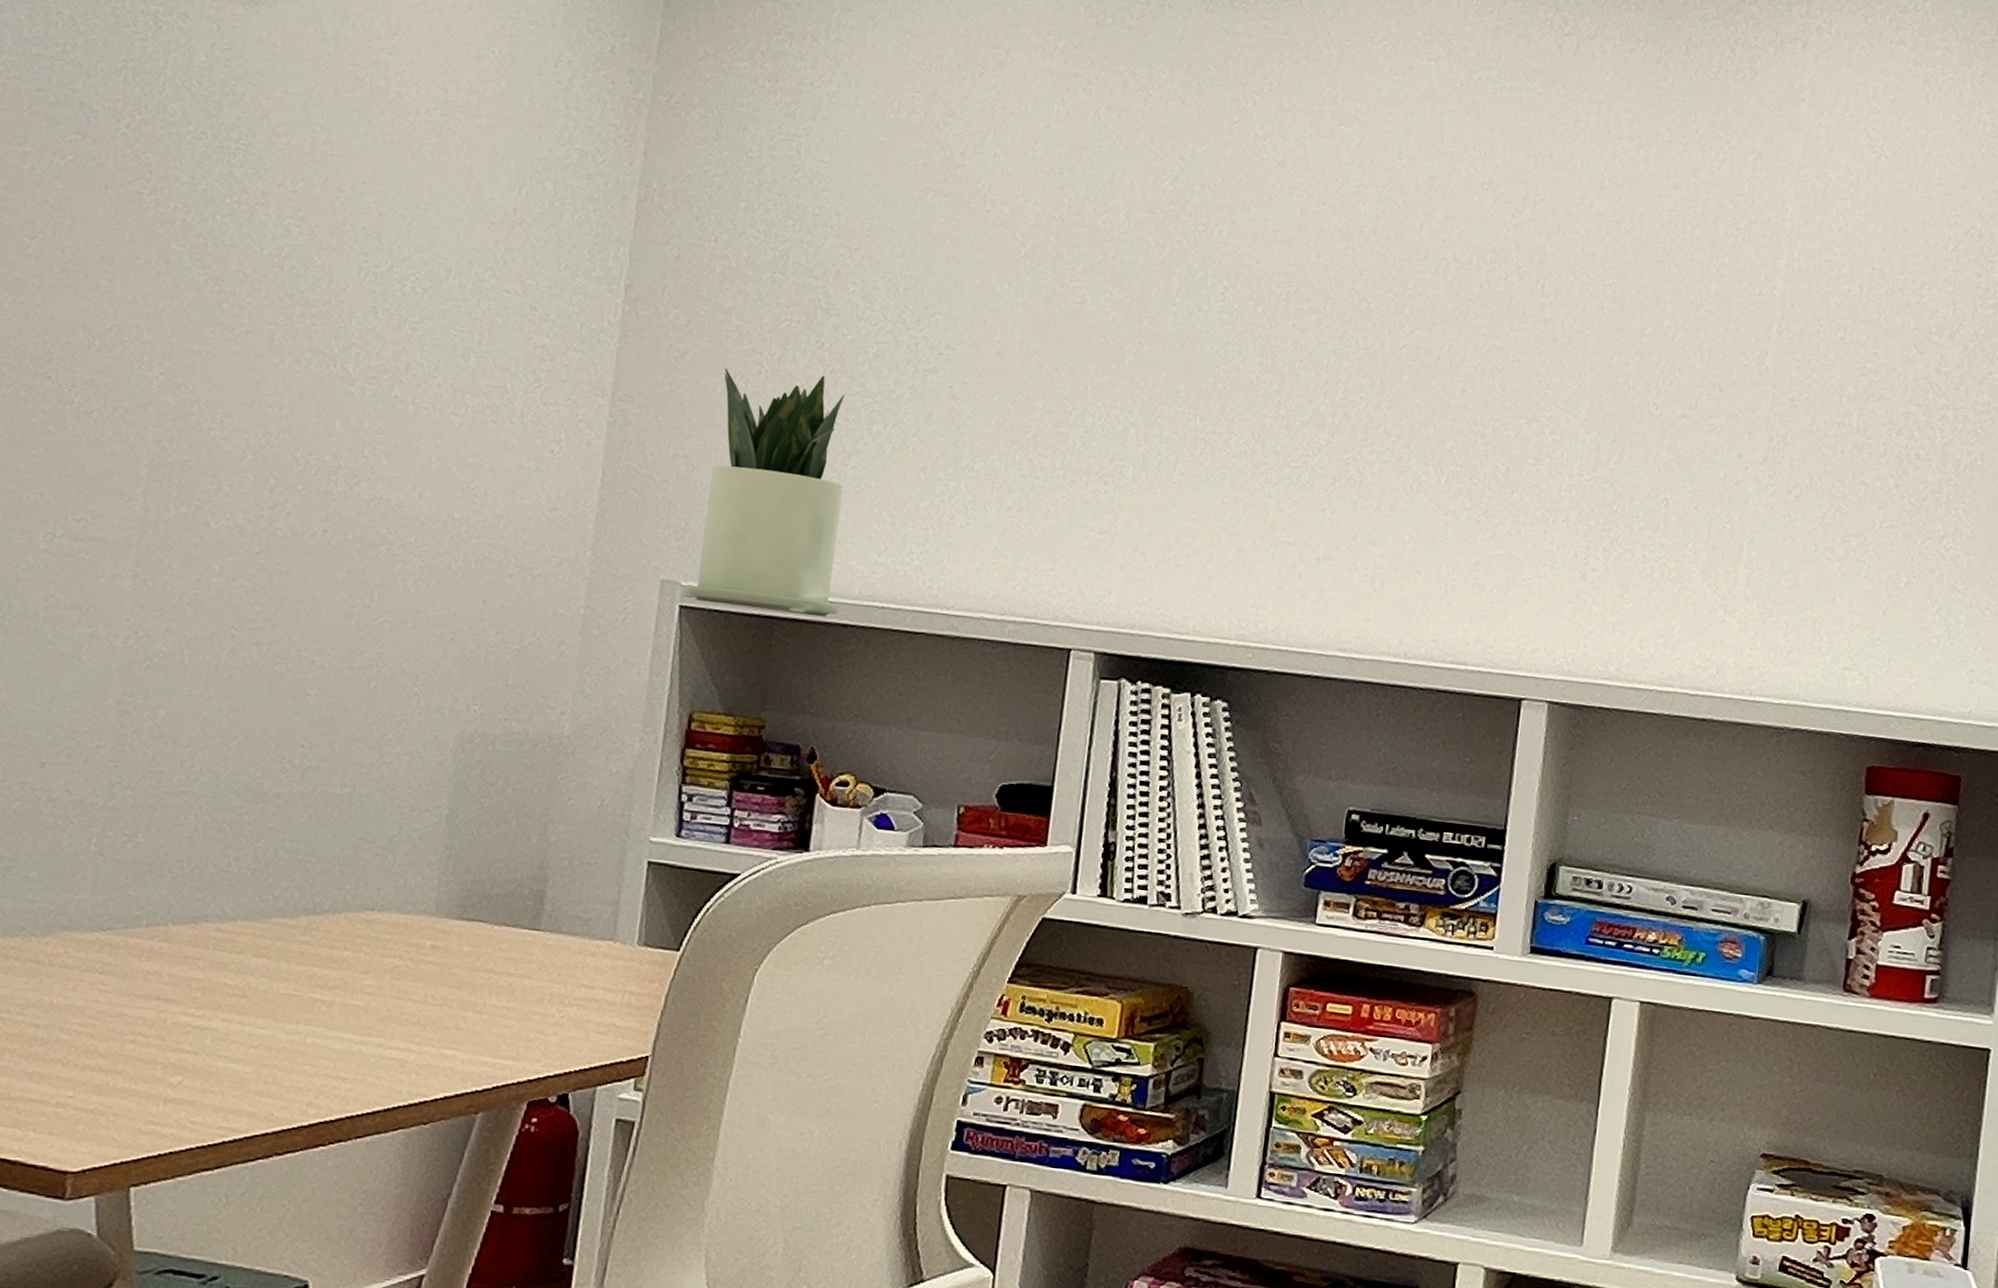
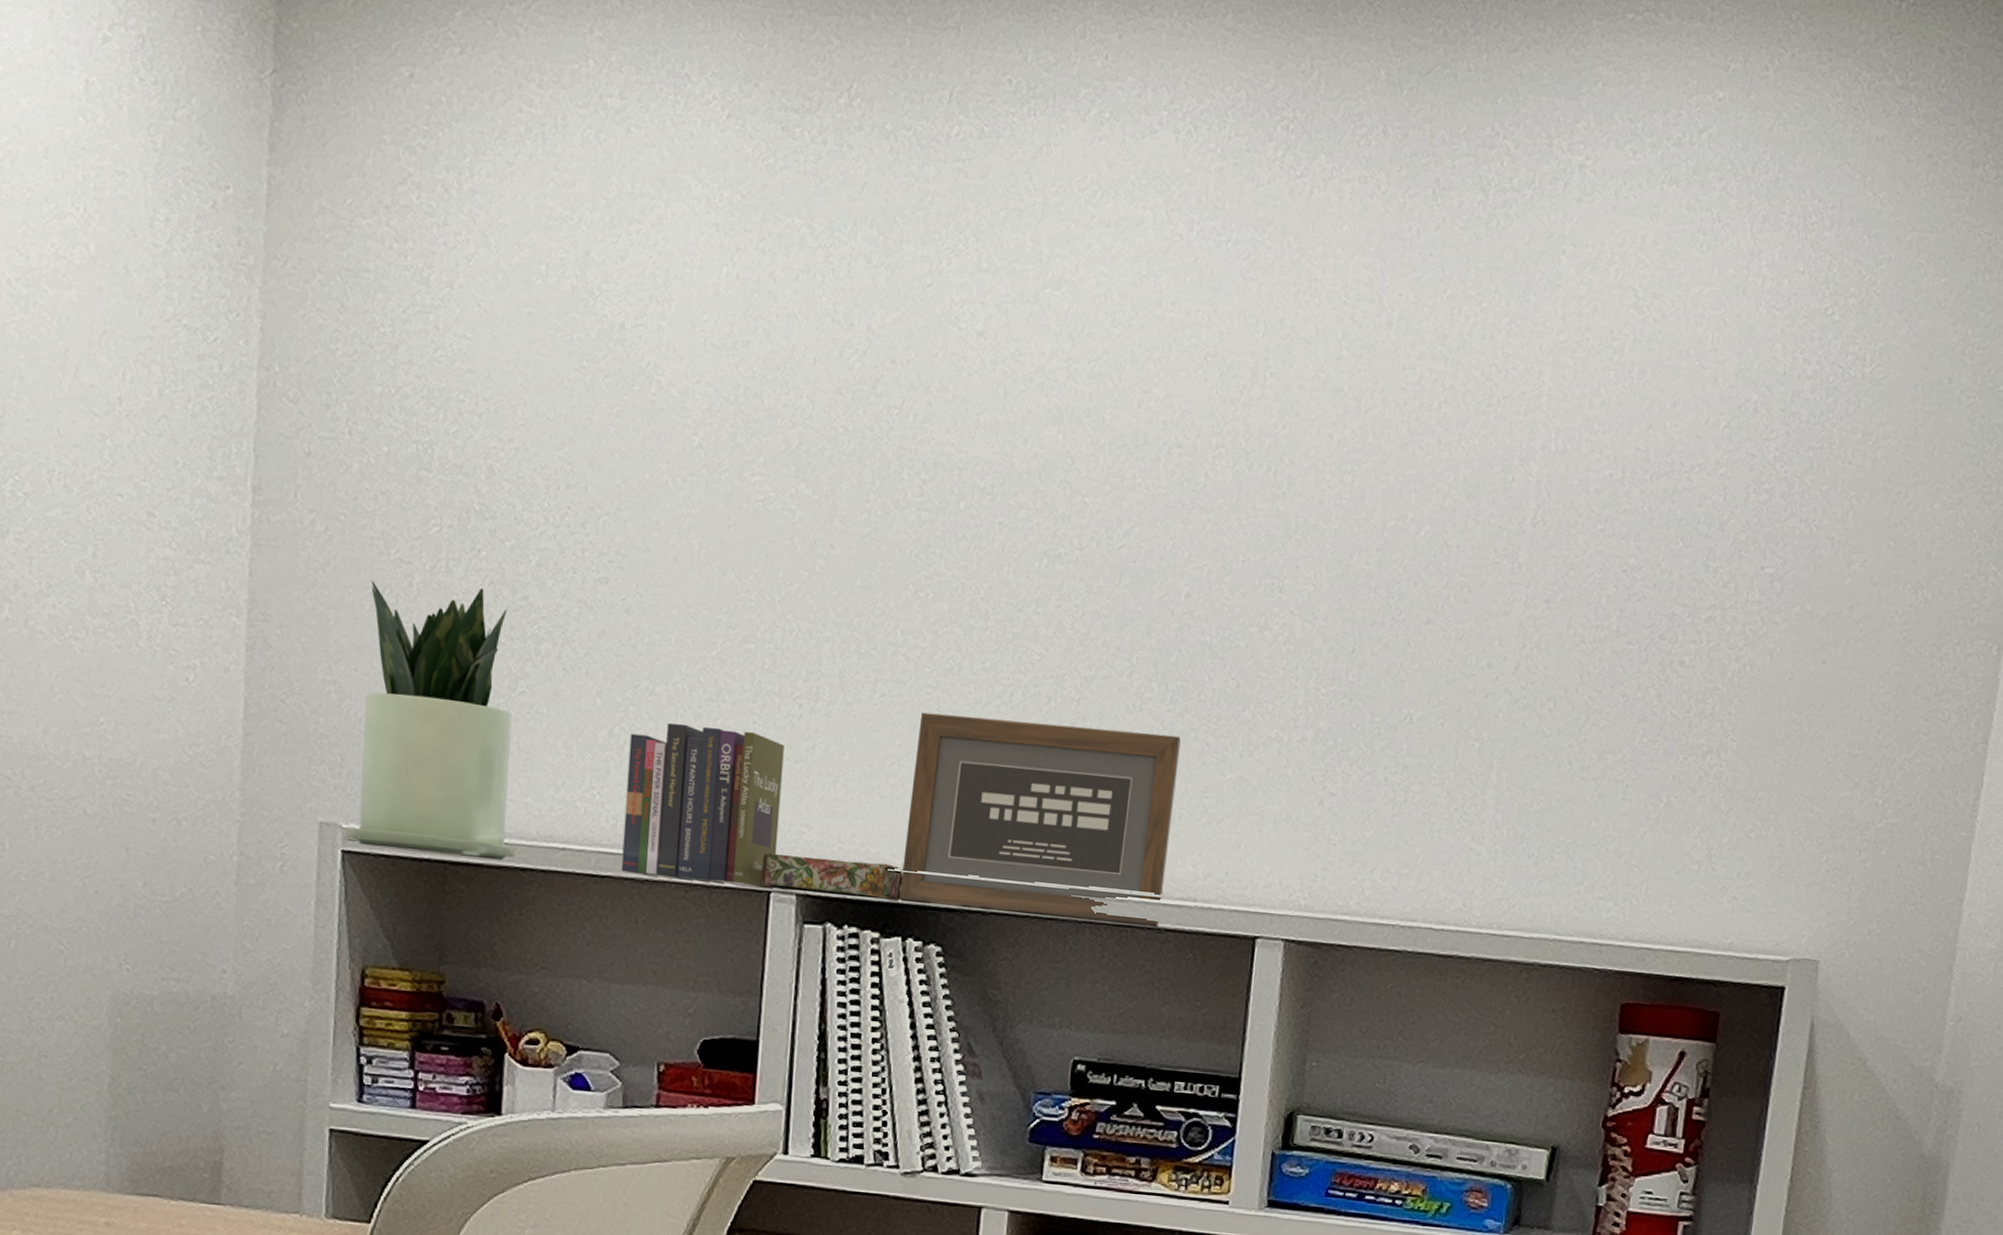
books: none [934,497,1090,648] -> present [621,723,785,890]
decorative box: none [1062,613,1195,661] -> present [761,852,904,902]
picture frame: none [1189,490,1454,689] -> present [899,712,1181,928]

